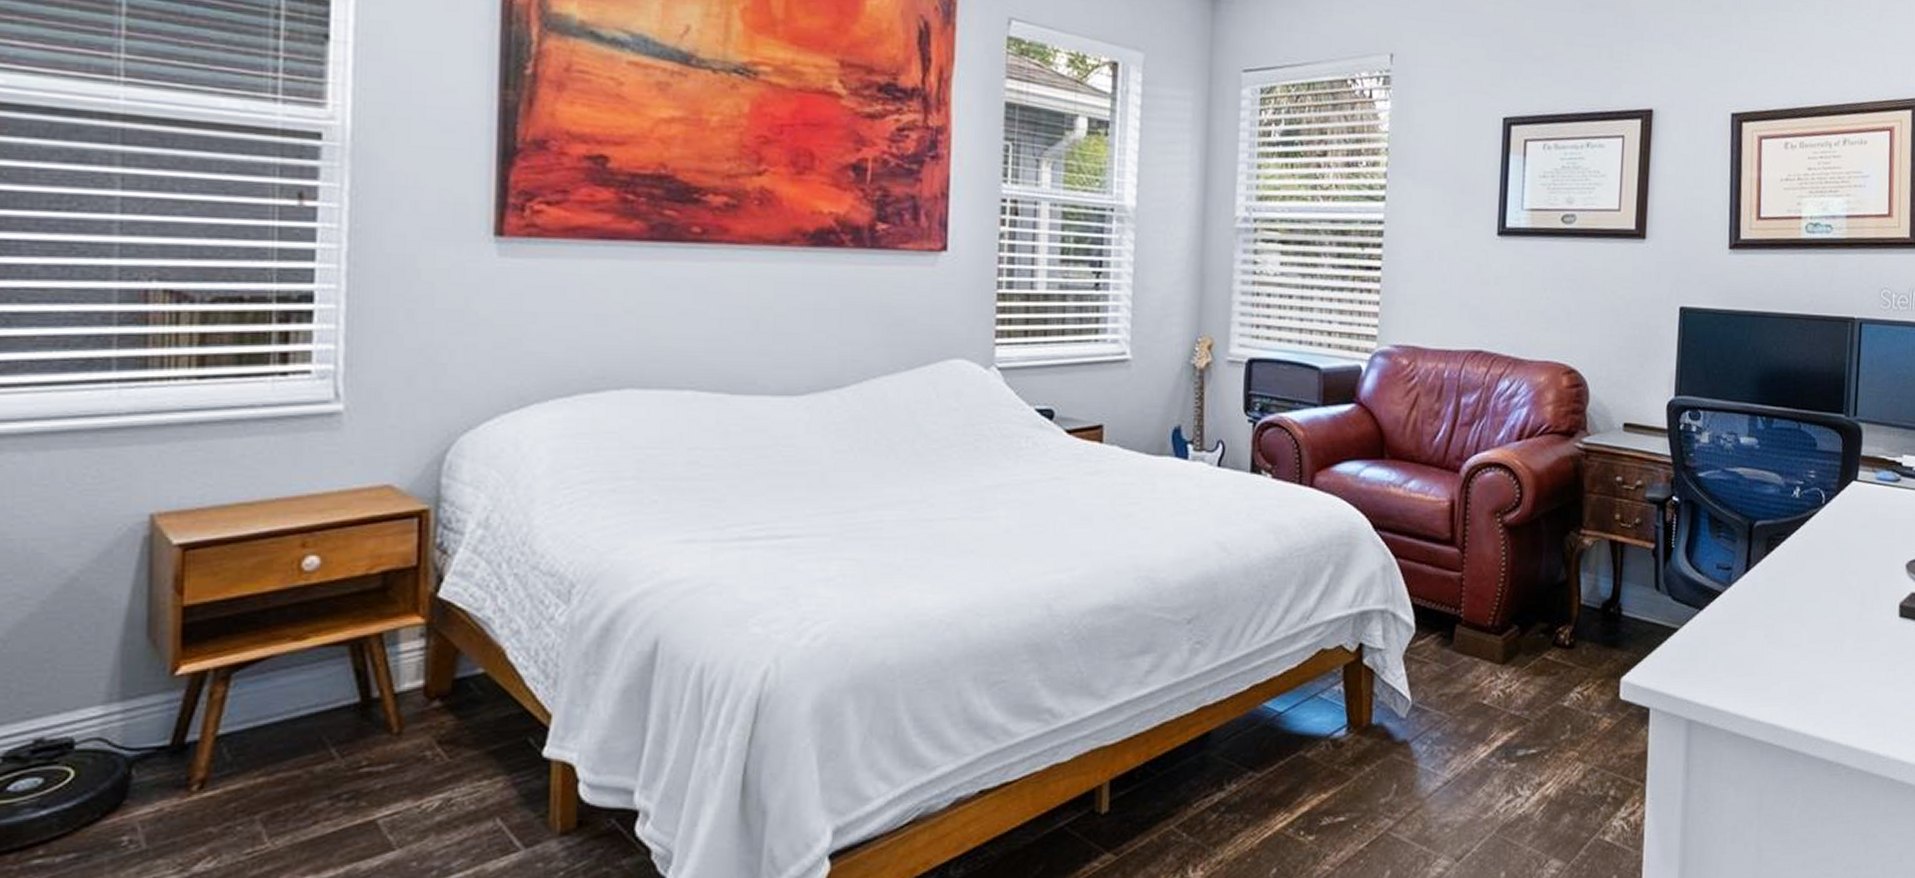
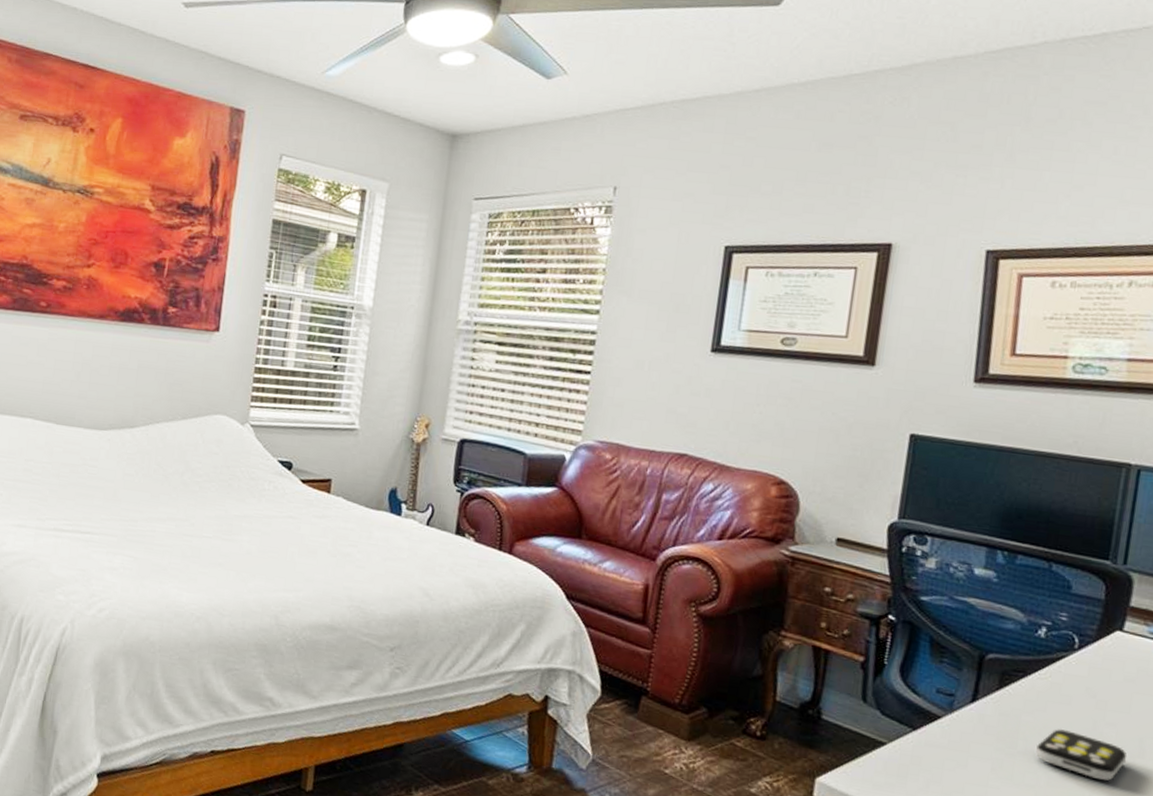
remote control: none [1798,585,1867,628] -> present [1036,729,1128,781]

